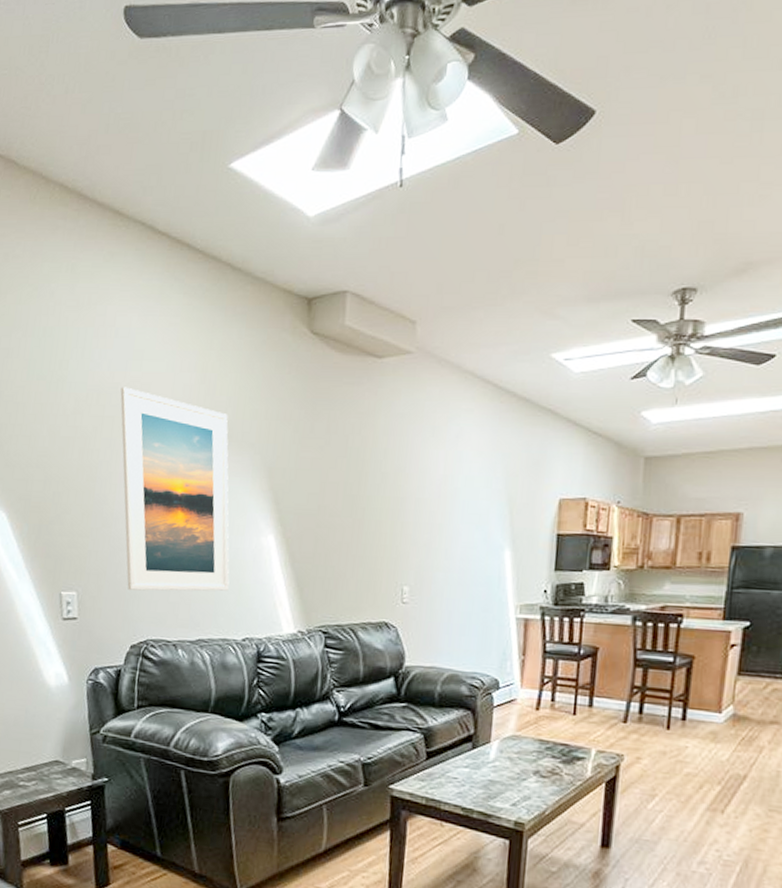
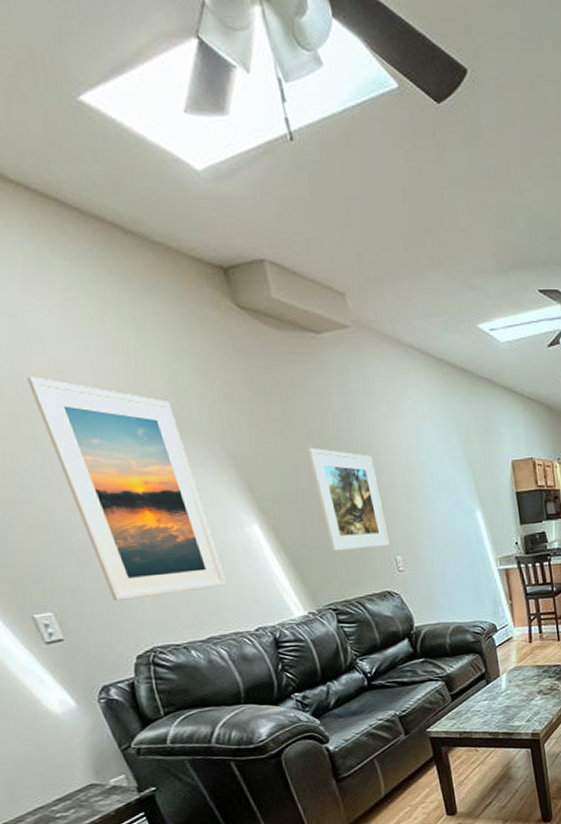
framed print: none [337,466,404,574] -> present [308,447,391,551]

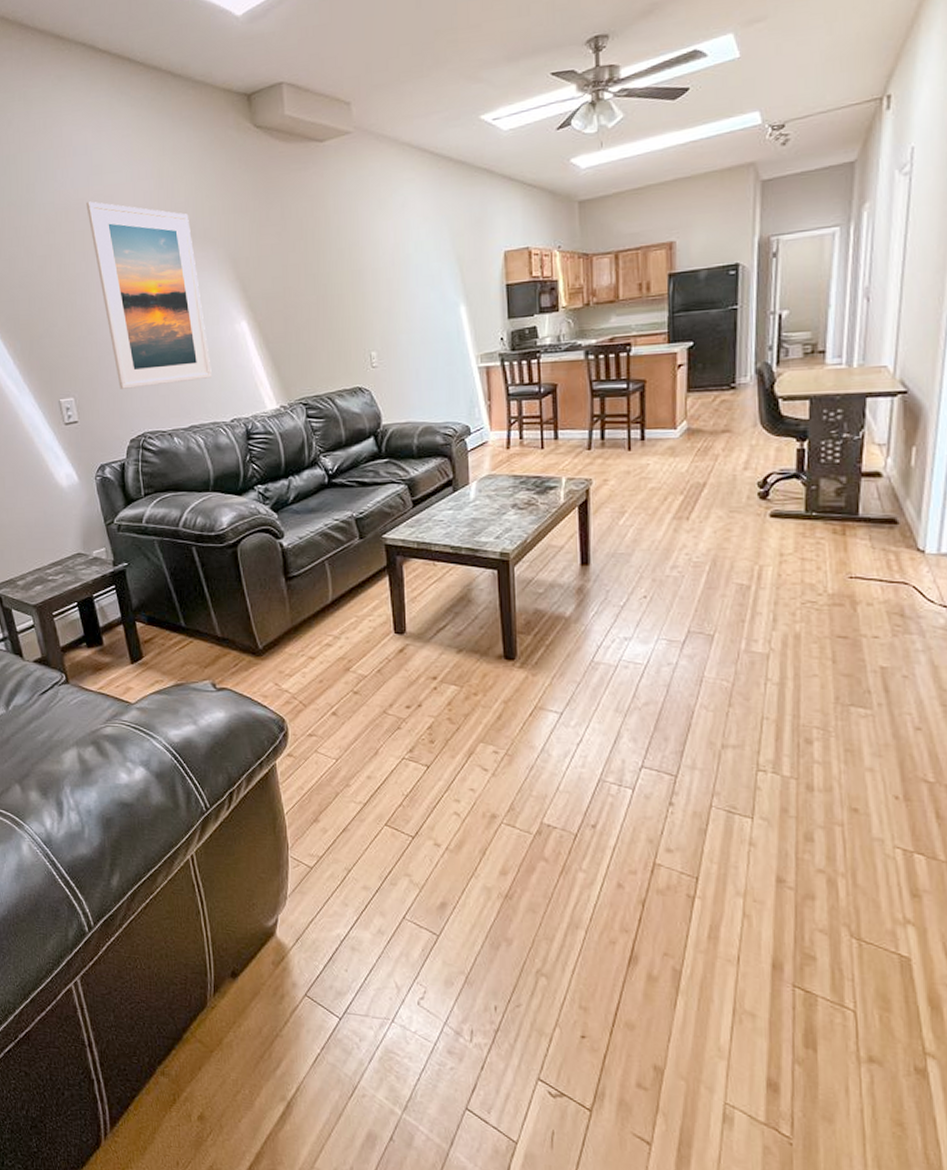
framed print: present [308,447,391,551] -> none [299,247,367,347]

